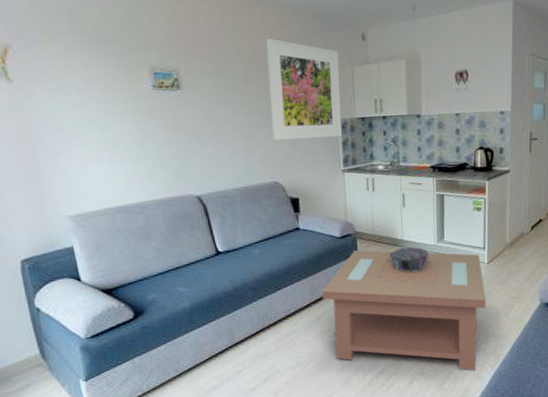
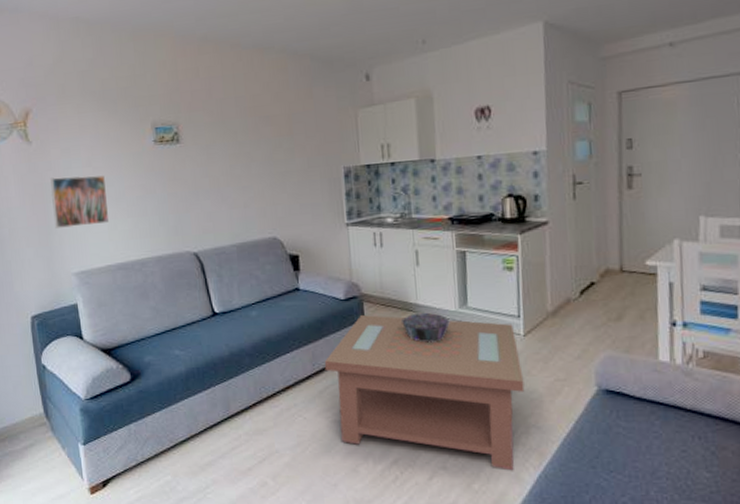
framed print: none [37,117,107,171] -> present [50,174,110,228]
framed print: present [266,38,342,141] -> none [264,85,346,193]

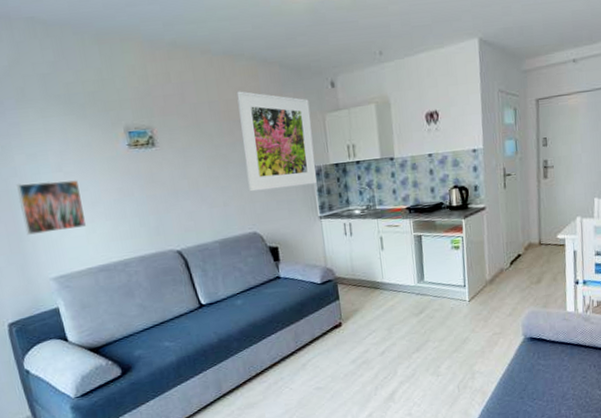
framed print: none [264,85,346,193] -> present [236,91,317,192]
coffee table: present [324,315,525,471] -> none [305,292,470,410]
decorative bowl: present [400,312,451,343] -> none [370,288,412,314]

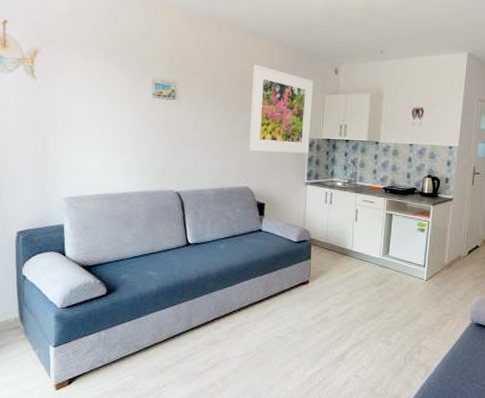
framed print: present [17,179,87,235] -> none [50,112,105,158]

